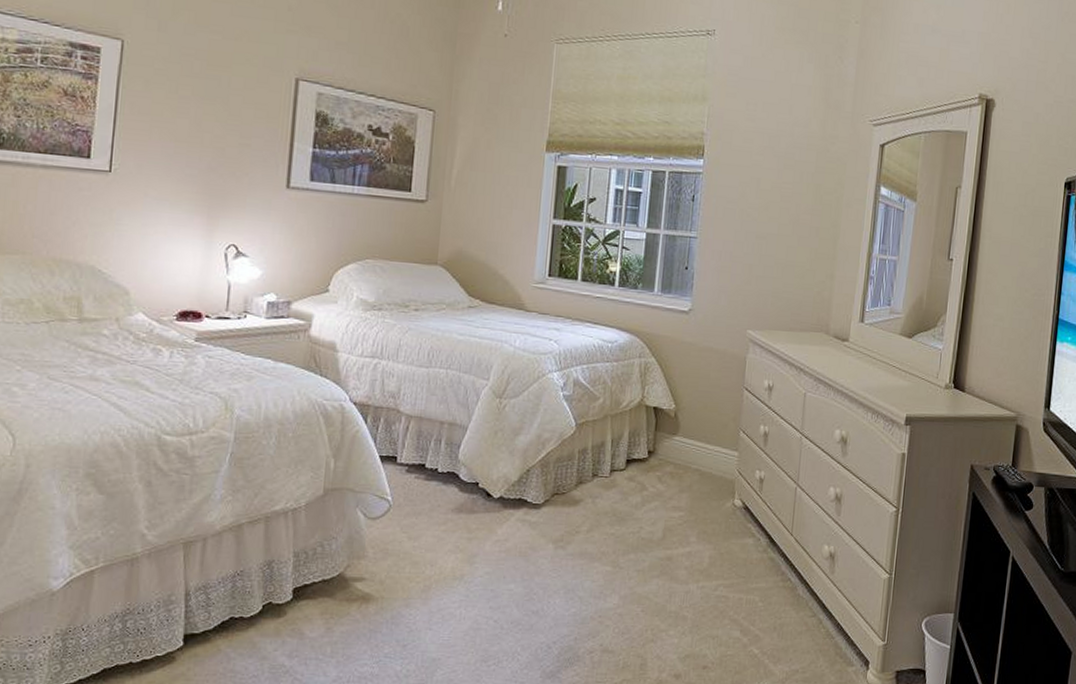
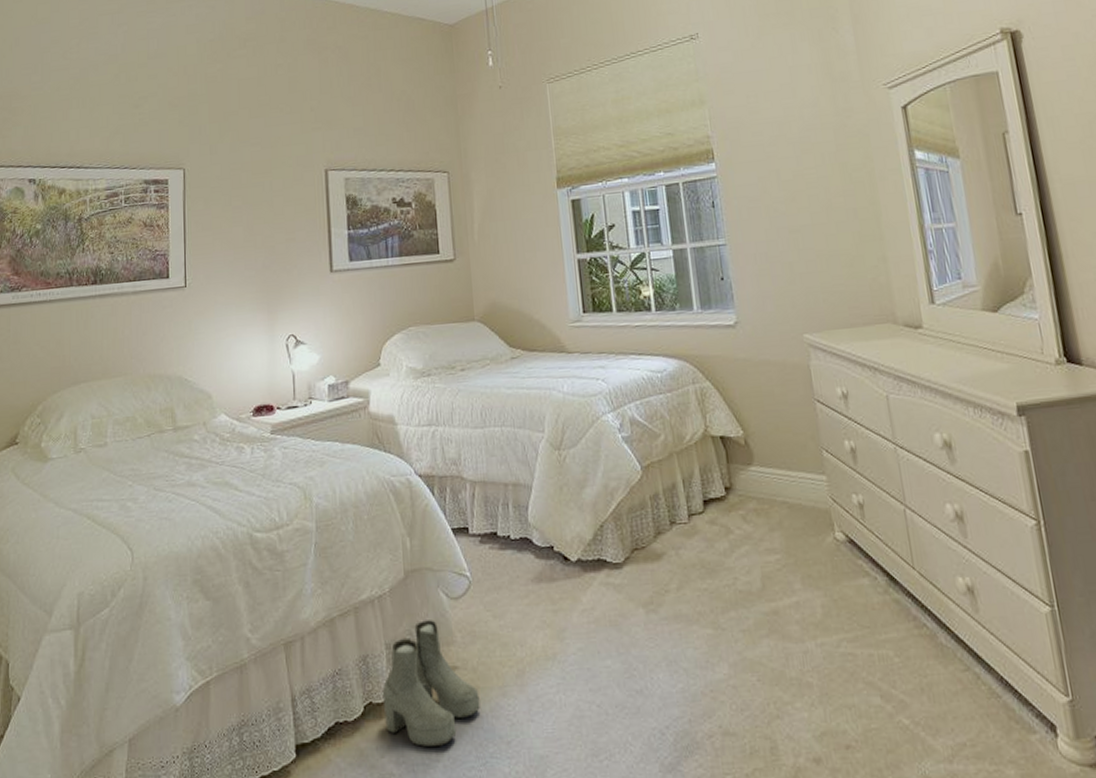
boots: none [282,535,383,644] -> present [382,620,480,747]

